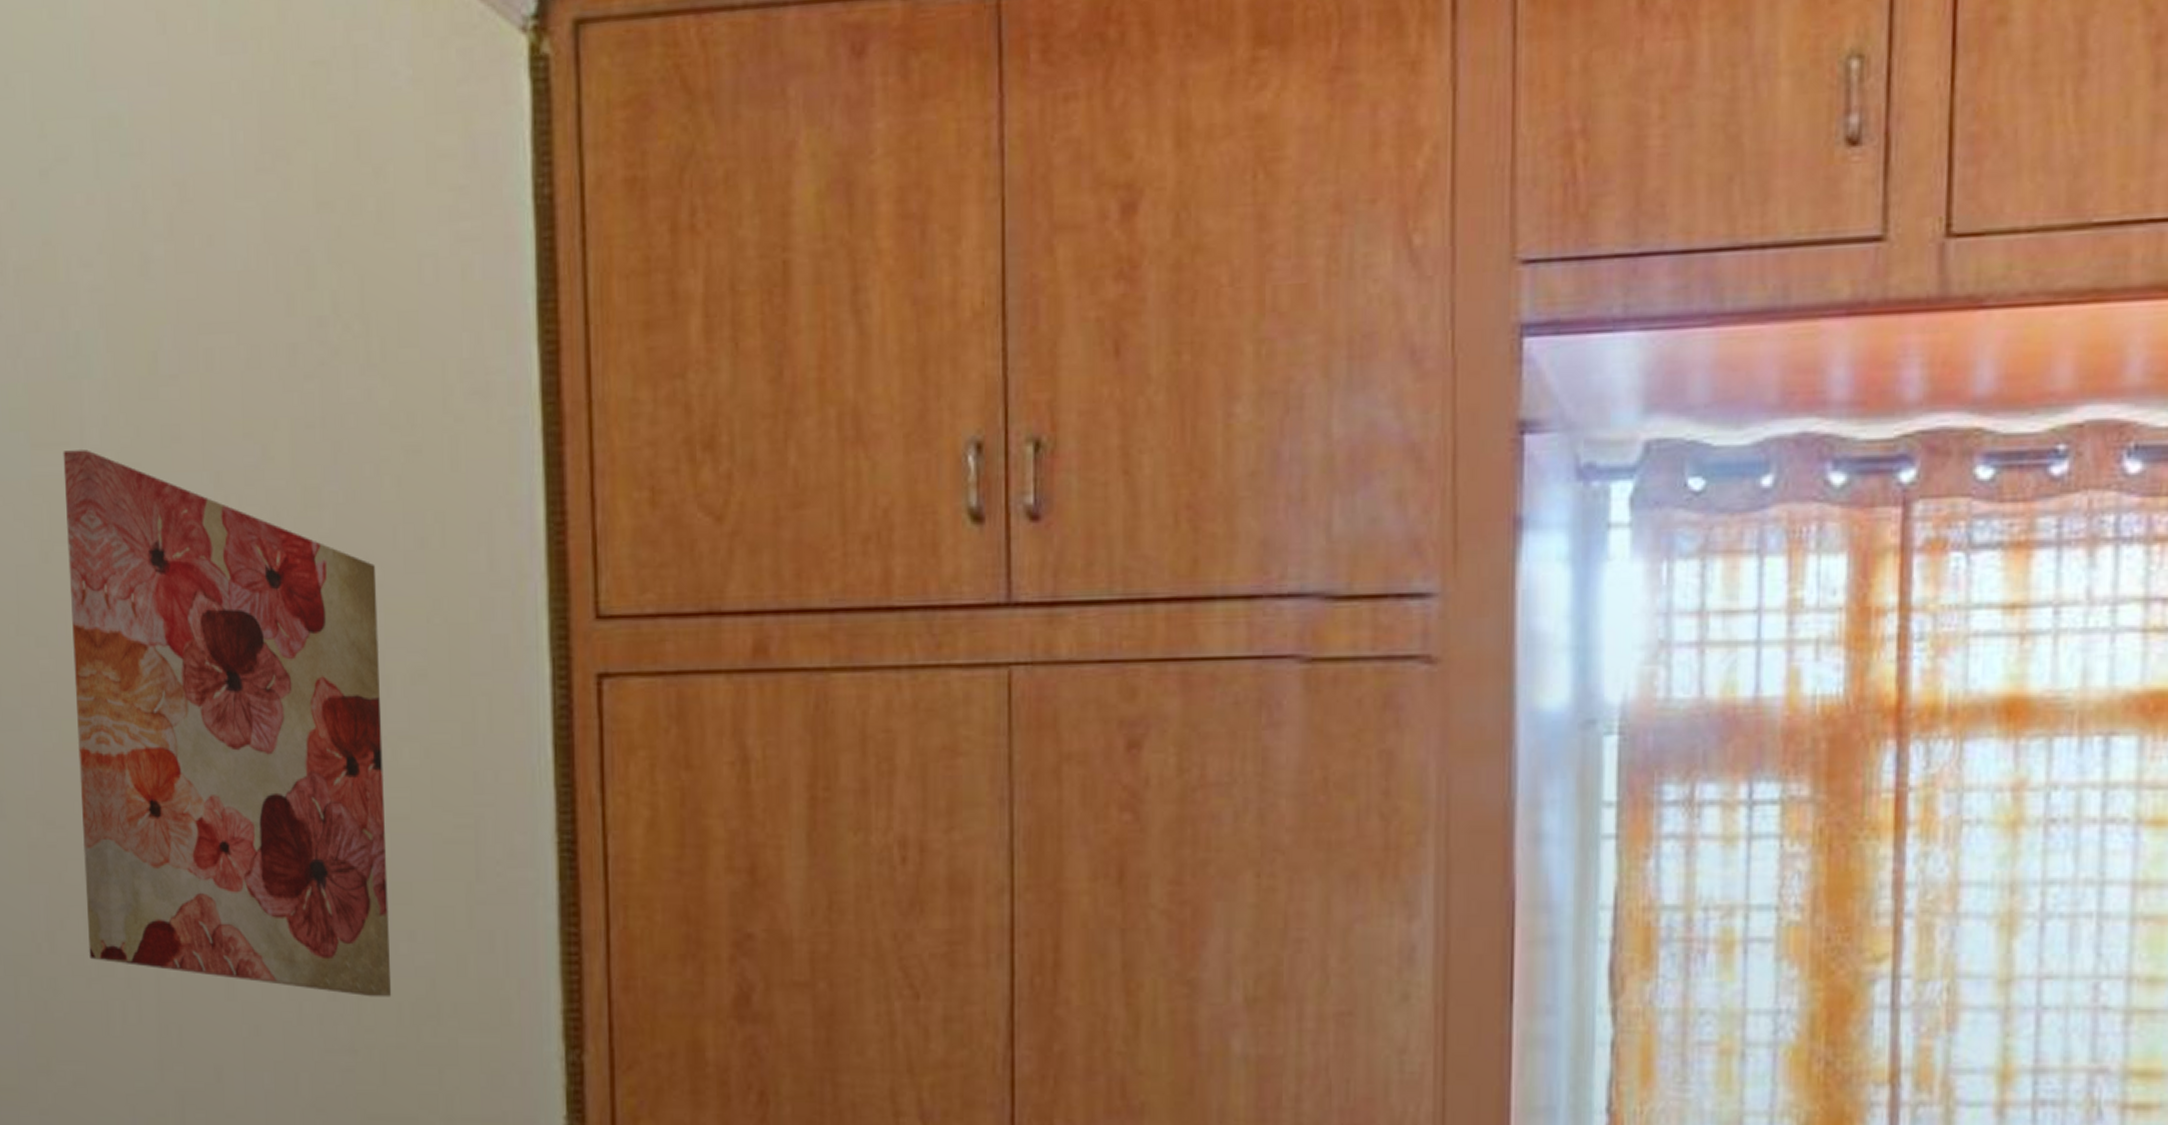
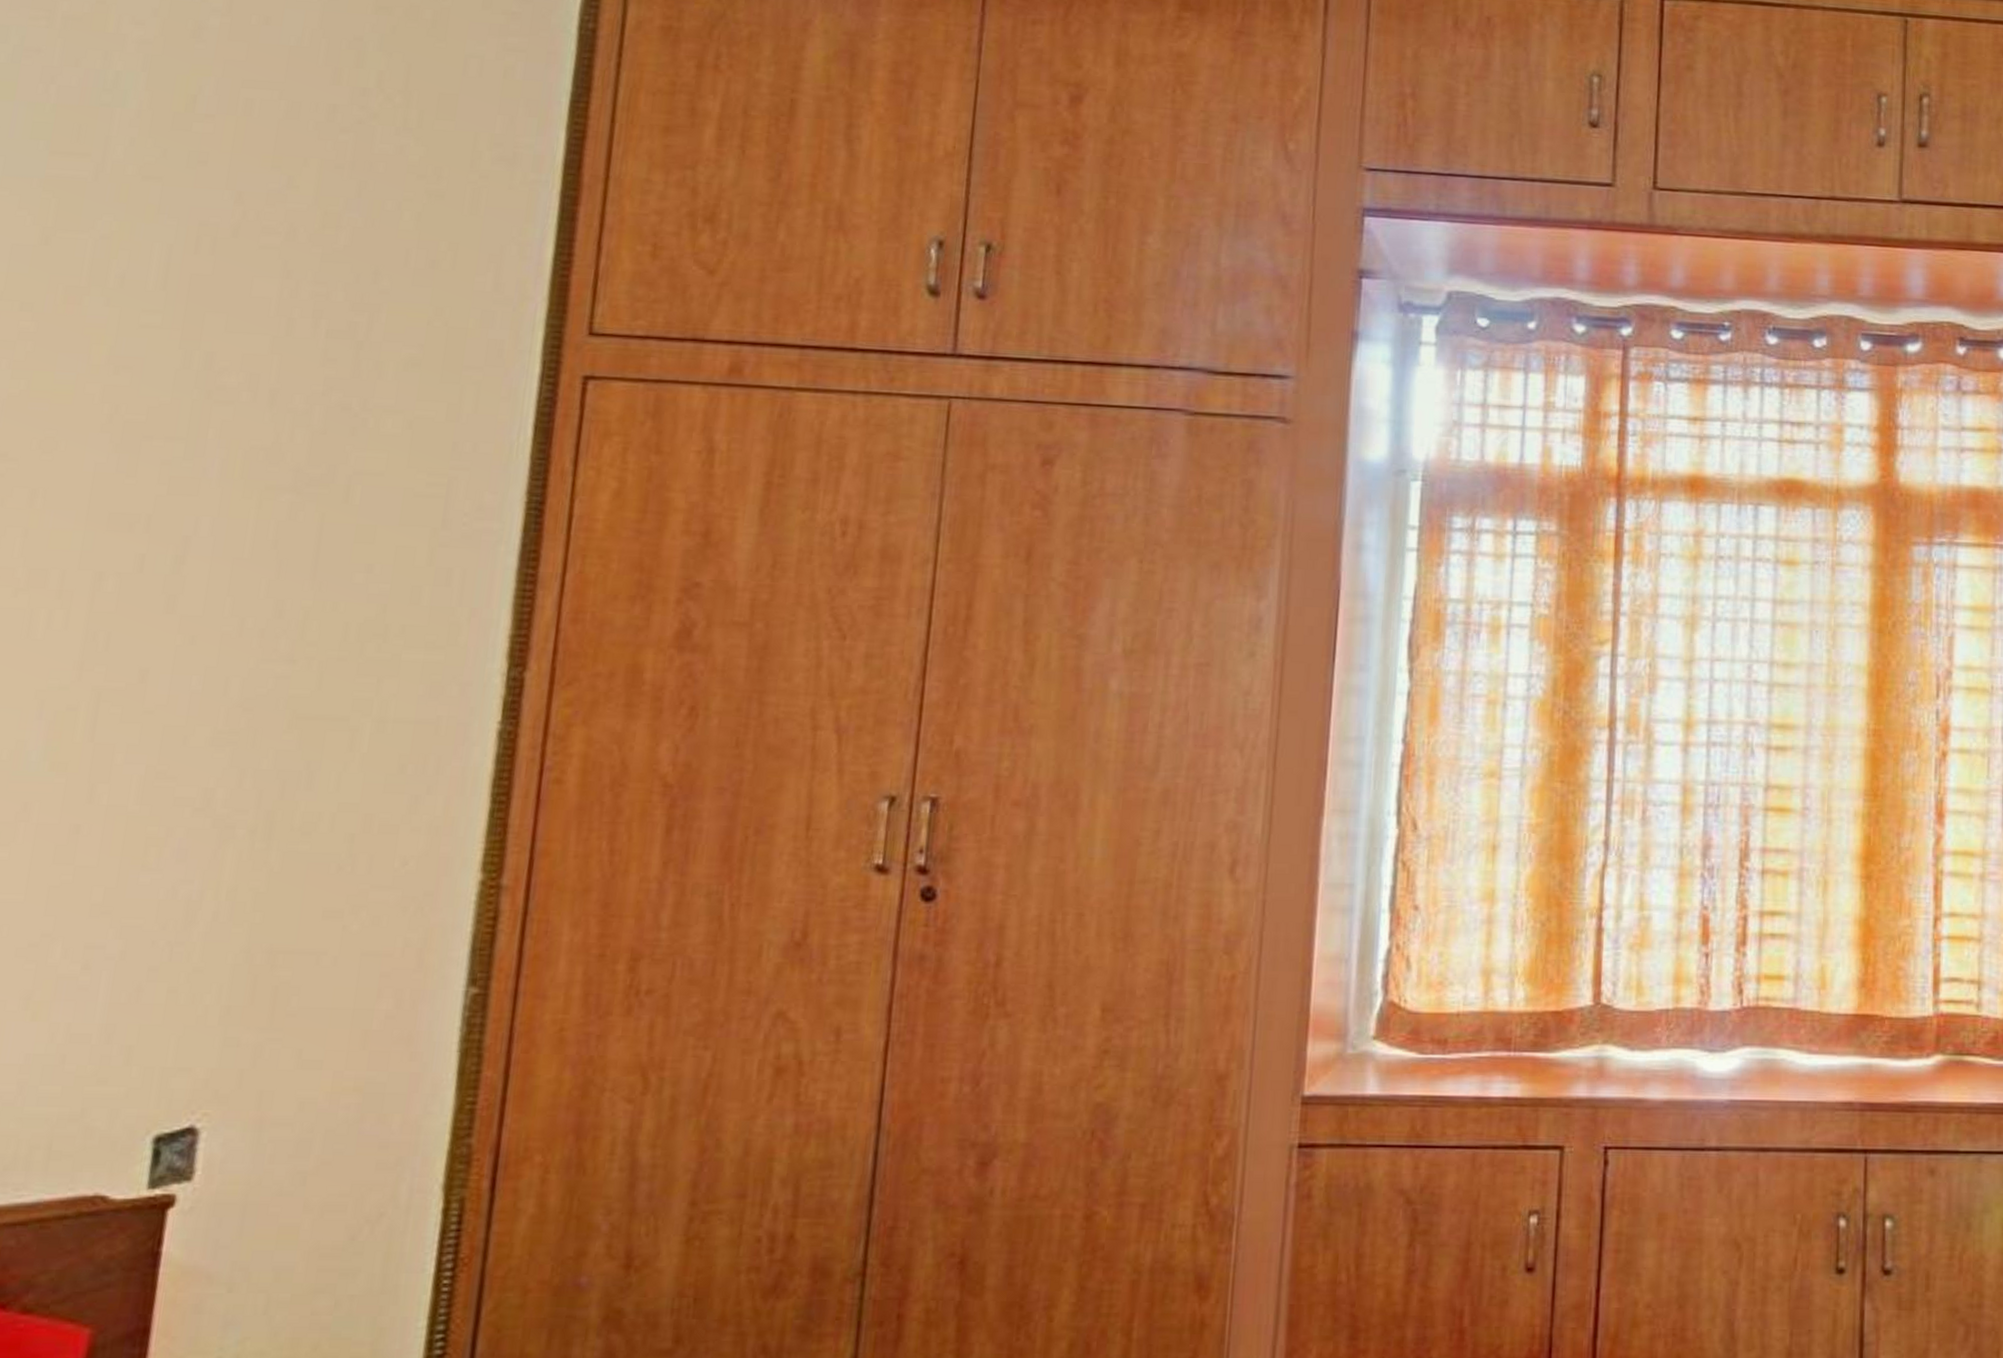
wall art: present [63,449,392,997] -> none [20,160,385,618]

